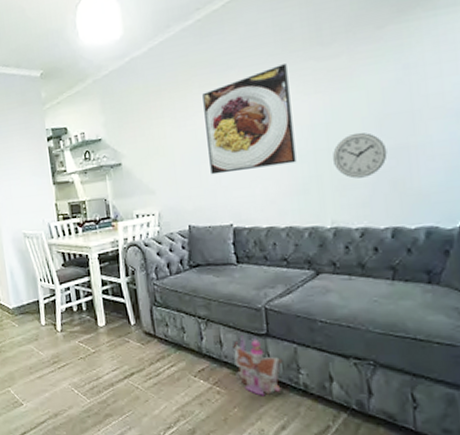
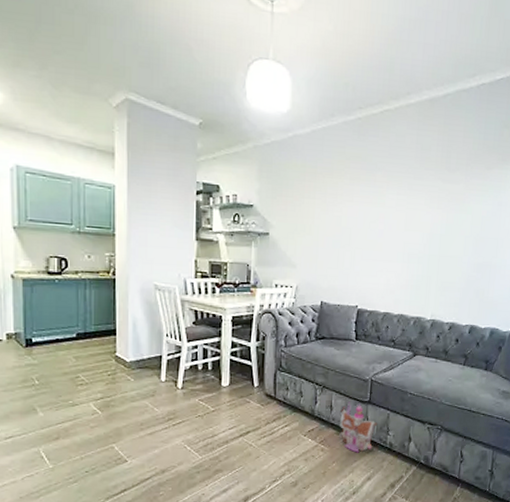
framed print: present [202,64,297,175] -> none [347,177,421,262]
wall clock: present [332,132,388,179] -> none [440,247,477,284]

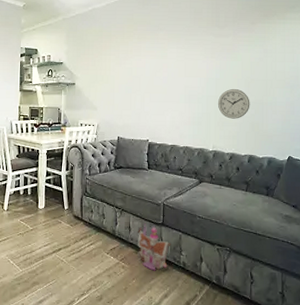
wall clock: none [440,247,477,284] -> present [217,88,250,119]

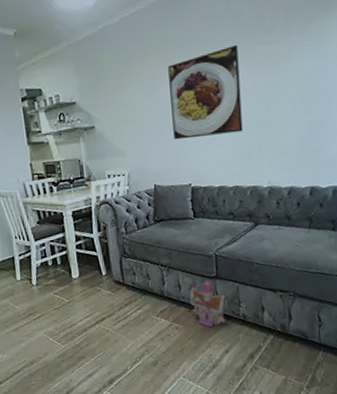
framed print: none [138,34,196,103] -> present [168,45,243,140]
wall clock: present [217,88,250,119] -> none [270,108,309,147]

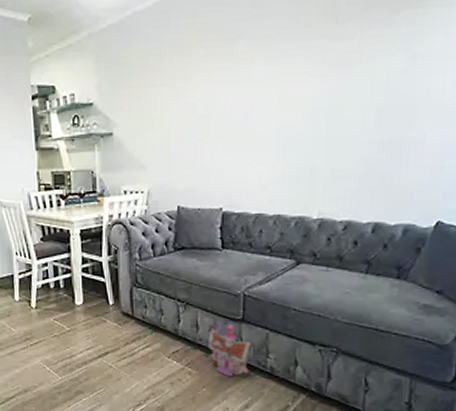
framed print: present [168,45,243,140] -> none [206,39,298,154]

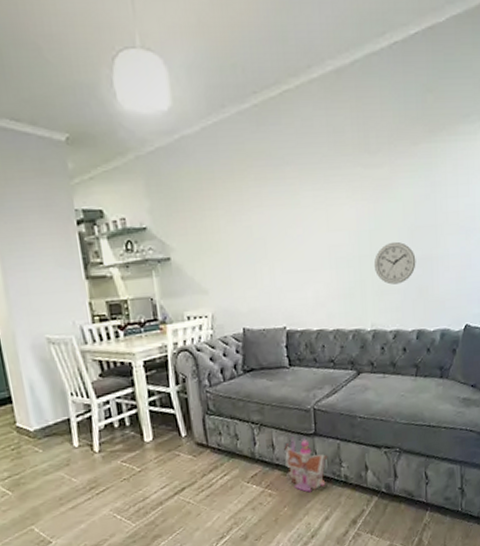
wall clock: none [328,122,382,170] -> present [373,241,416,285]

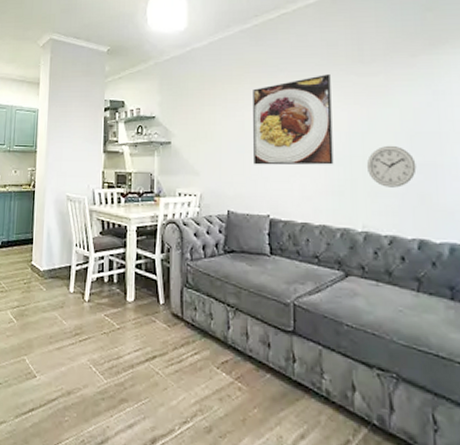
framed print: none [258,167,344,276] -> present [253,74,334,165]
toy house: present [284,437,328,493] -> none [259,330,308,399]

